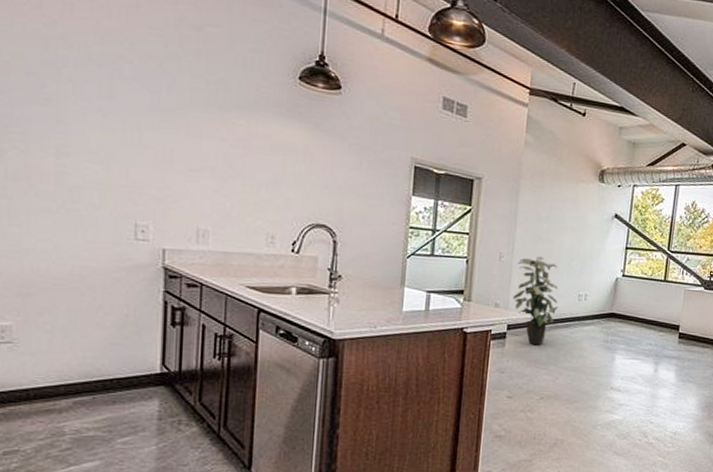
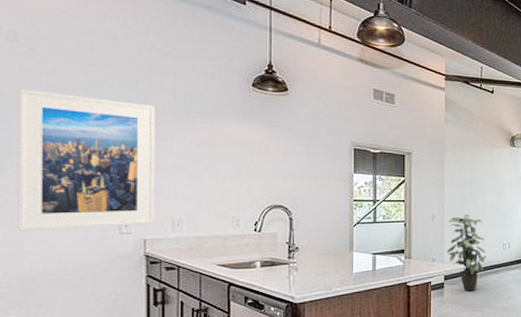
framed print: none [17,55,183,232] -> present [18,89,156,231]

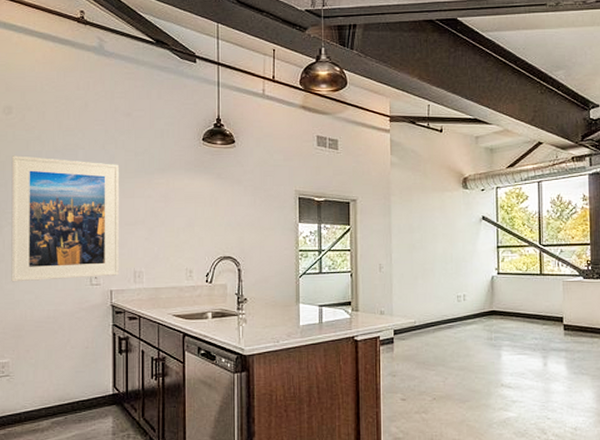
indoor plant: present [446,214,486,292] -> none [395,263,439,348]

